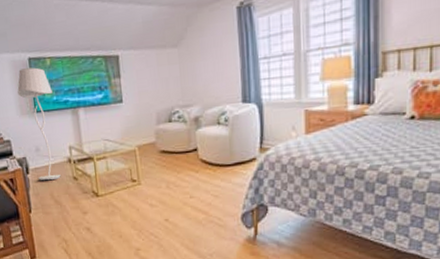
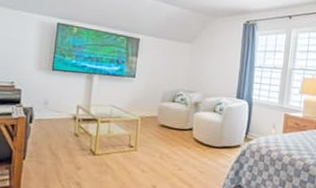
floor lamp: present [17,67,61,180] -> none [40,30,73,133]

